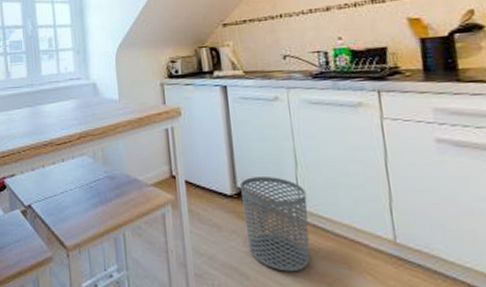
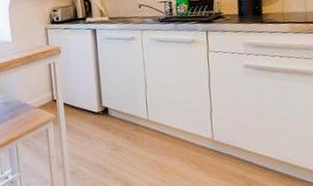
waste bin: present [240,177,310,272] -> none [105,97,154,166]

